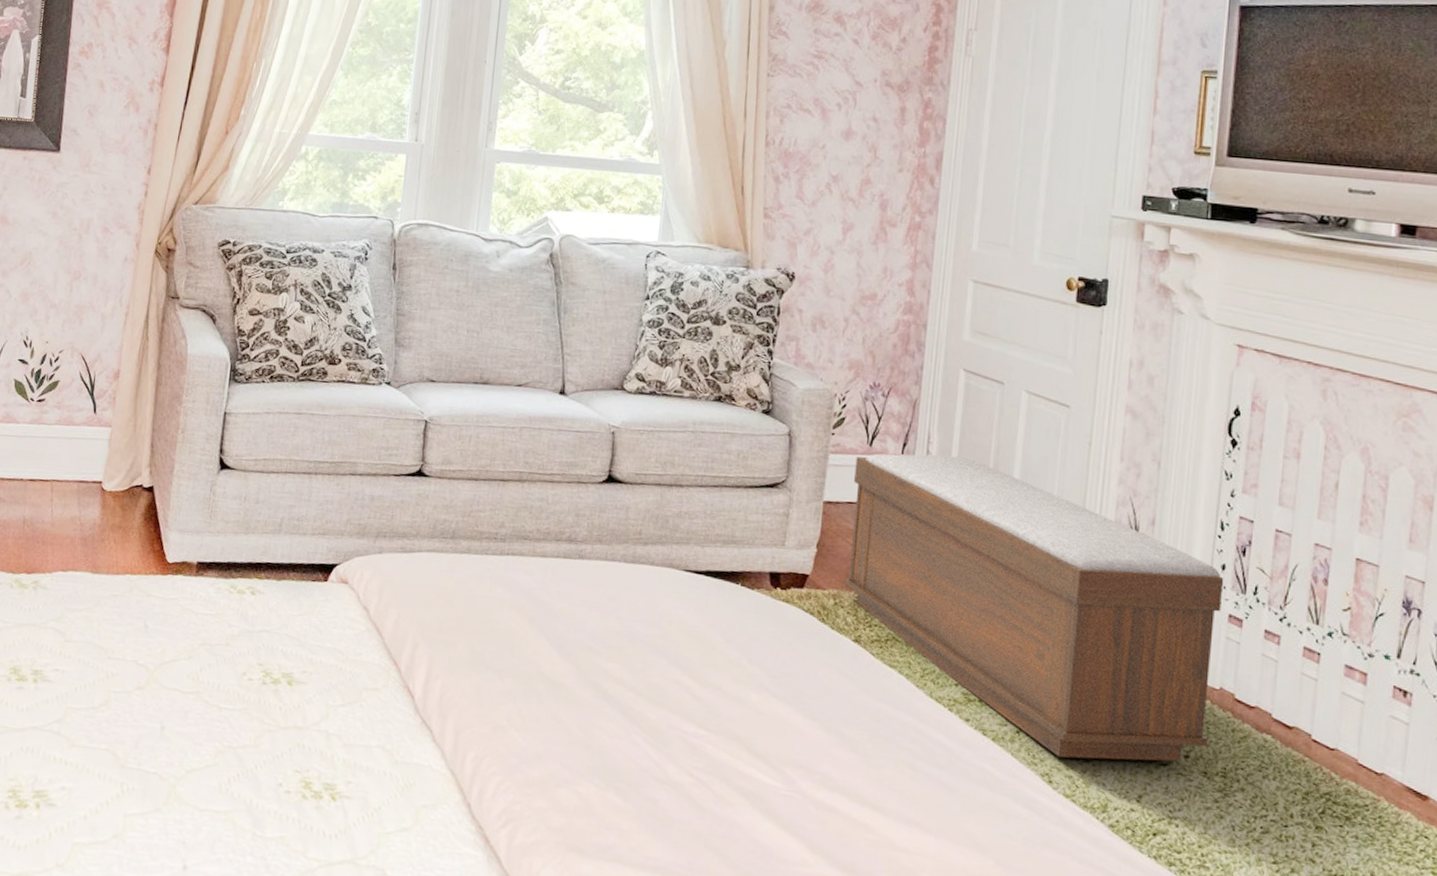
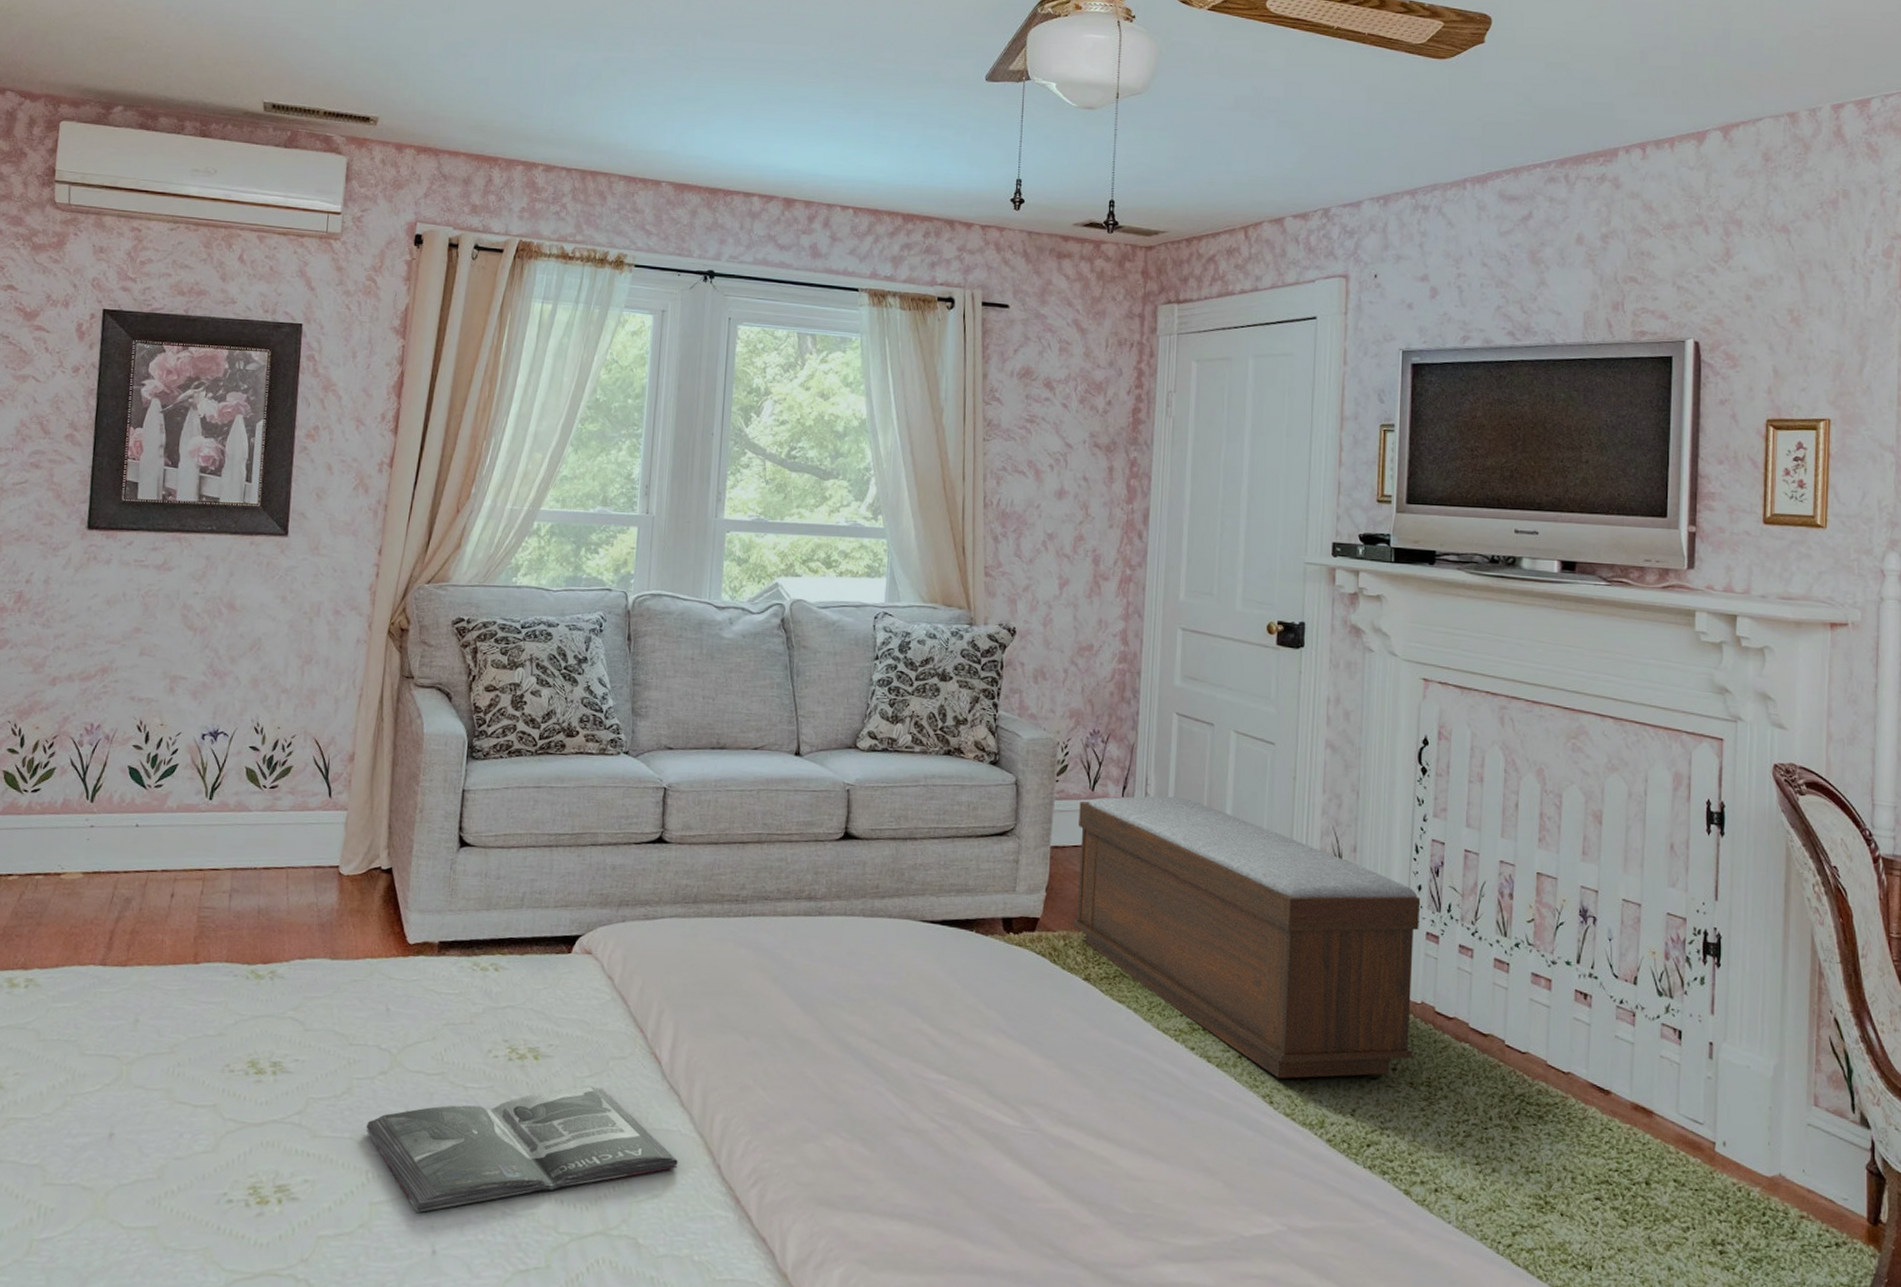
magazine: none [122,714,428,828] -> present [366,1086,678,1212]

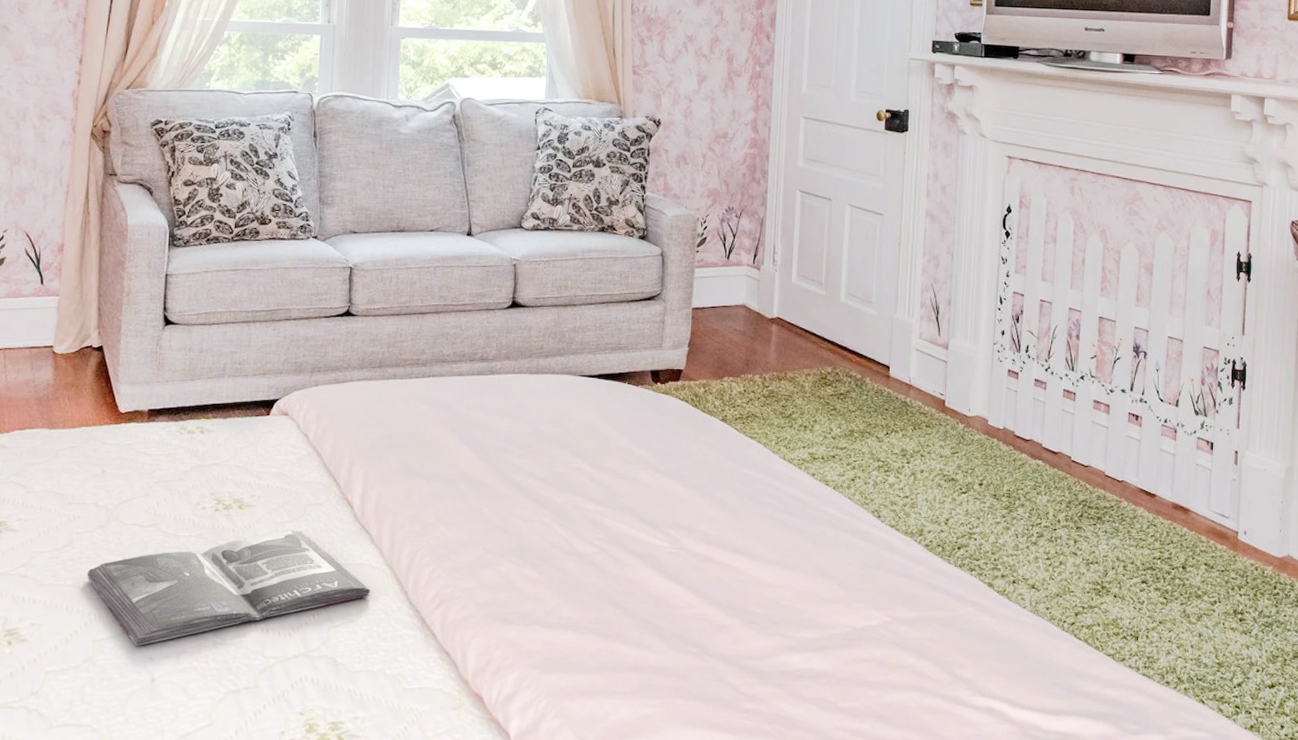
bench: present [1072,795,1421,1079] -> none [711,262,1004,497]

